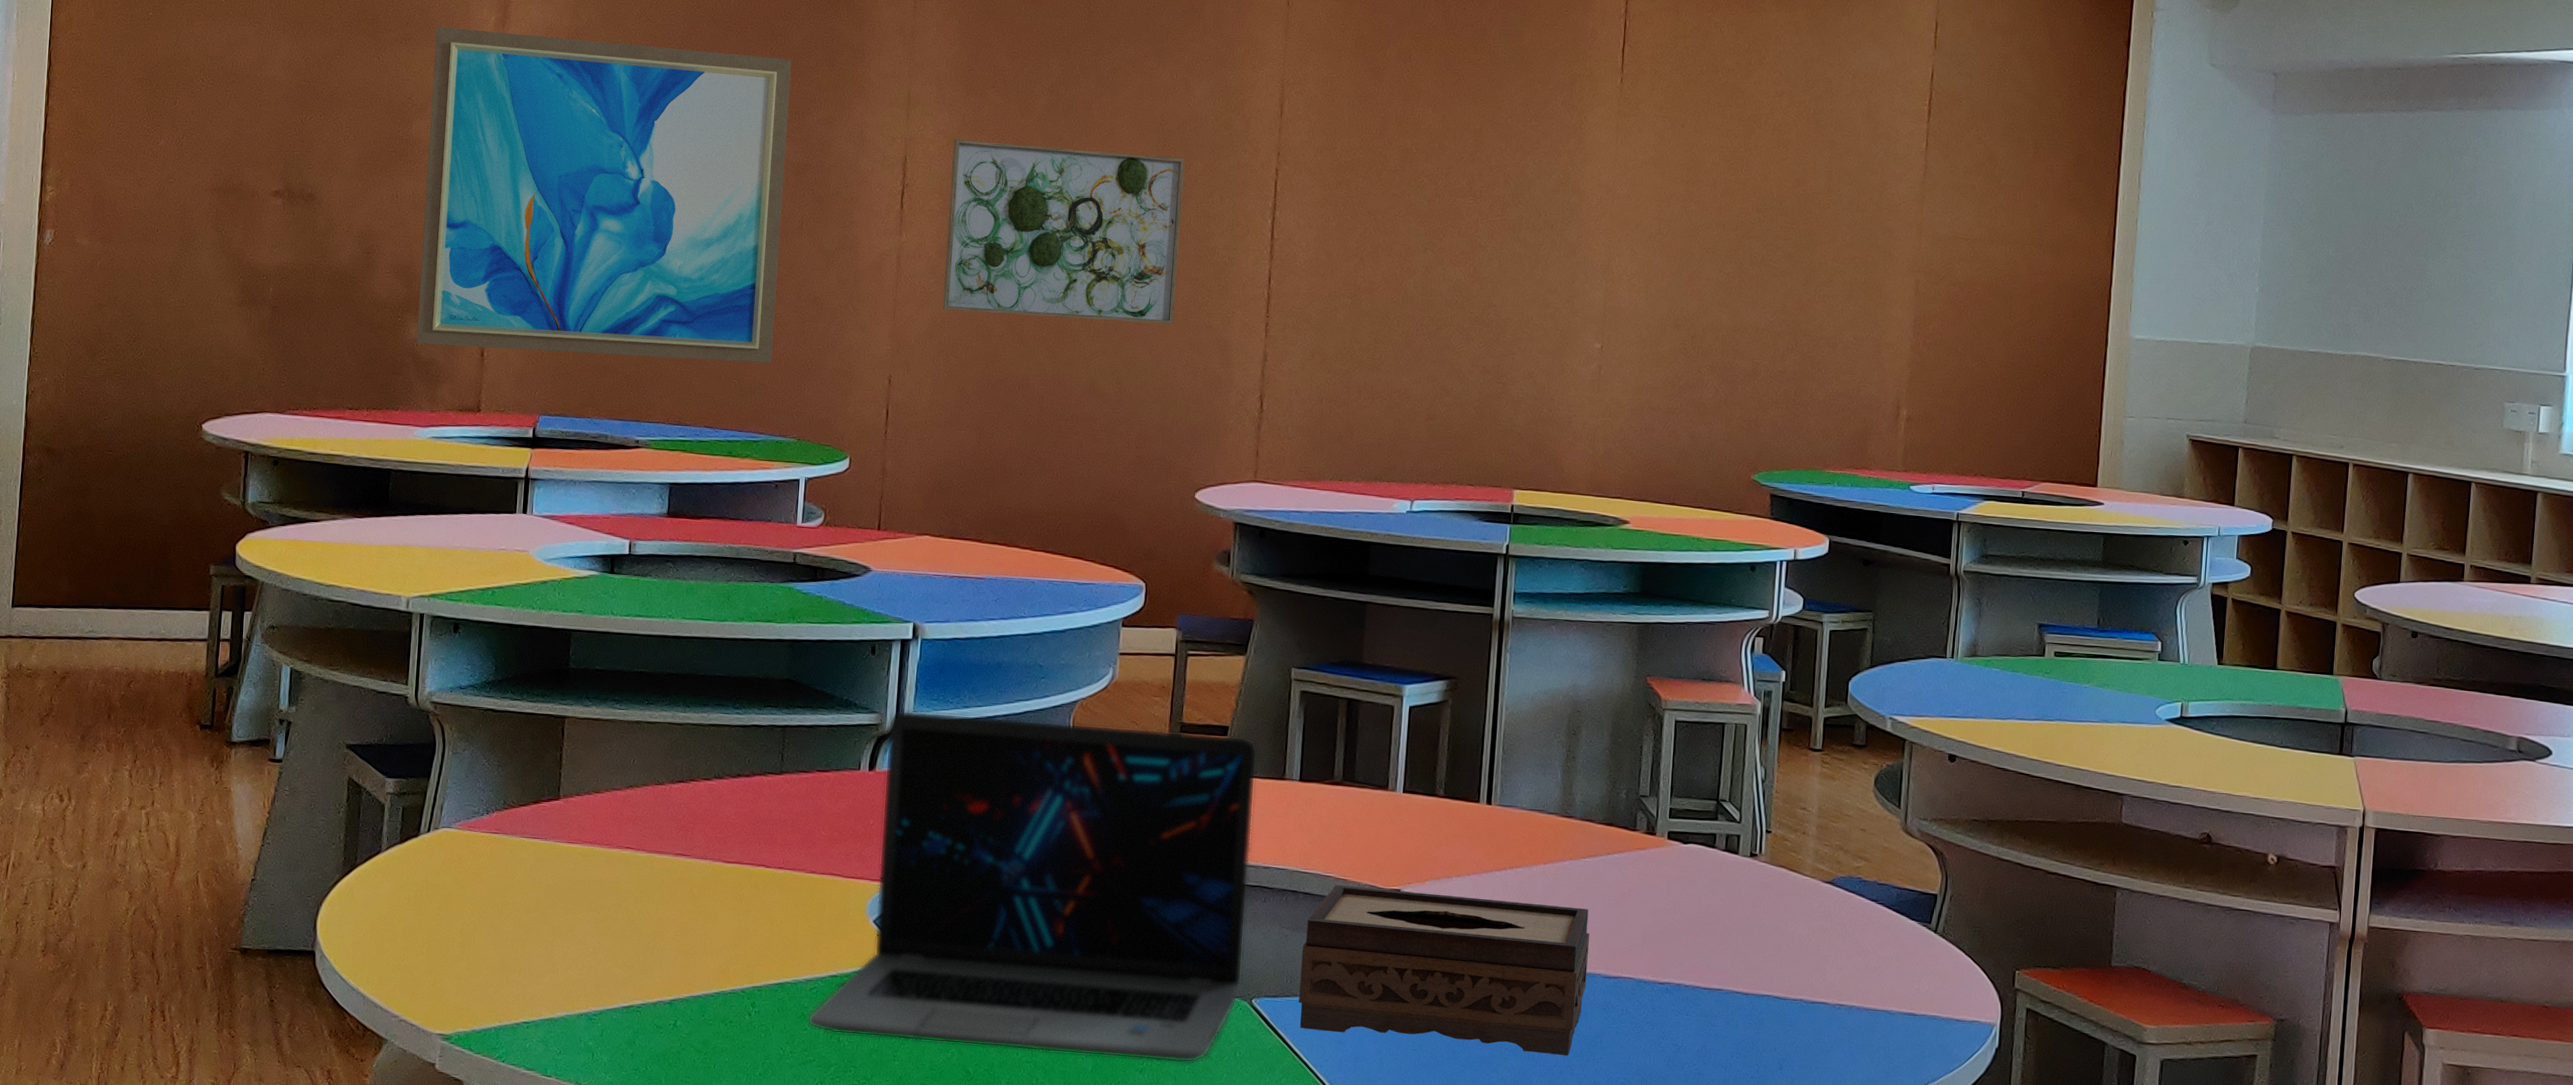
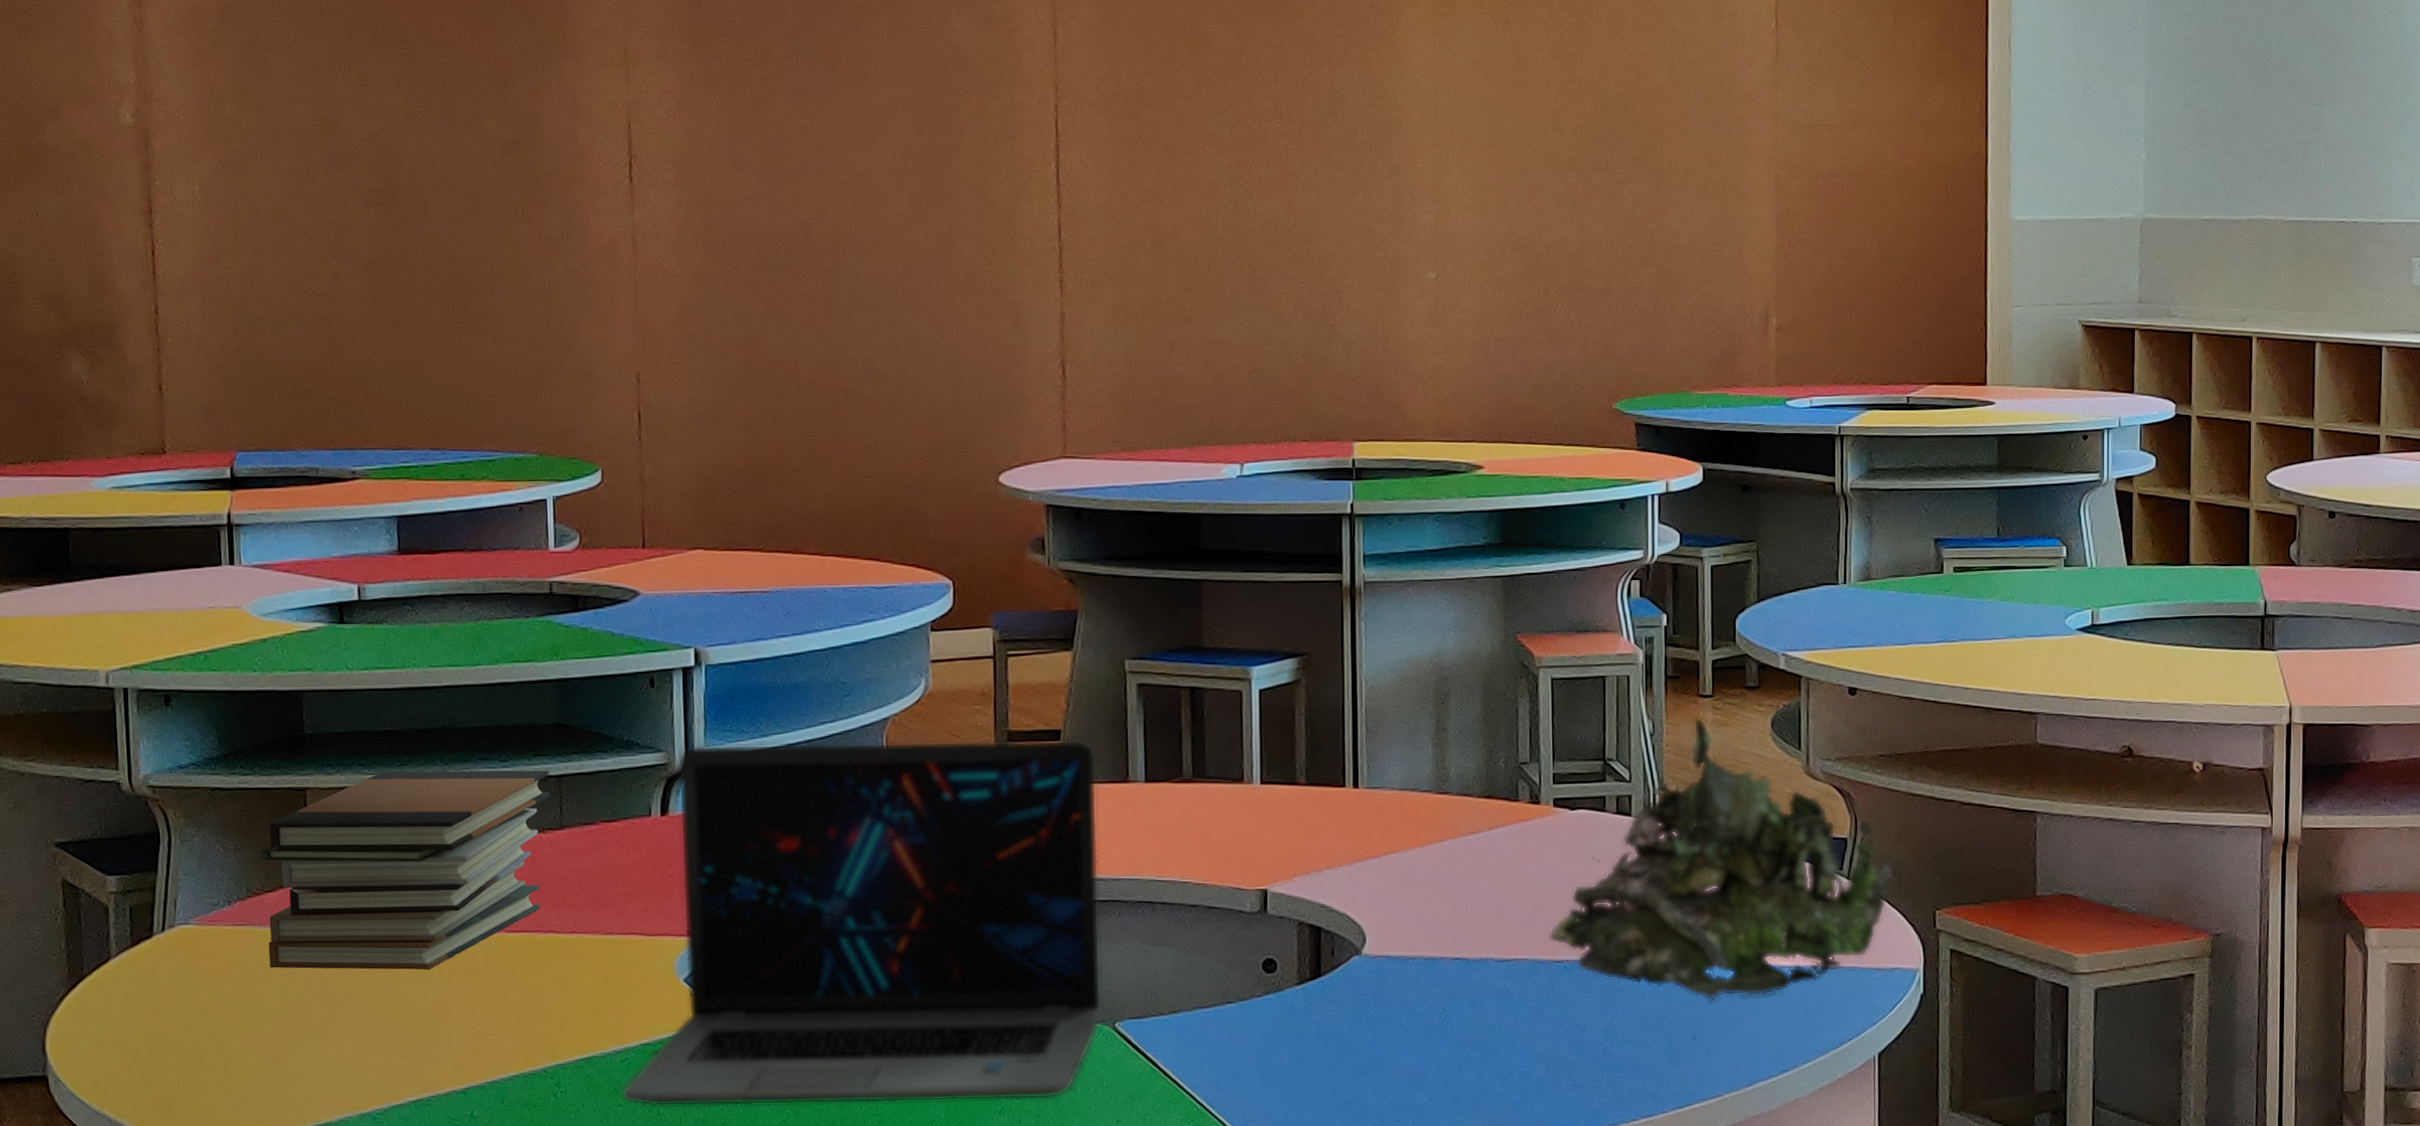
wall art: present [416,26,792,363] -> none [60,12,499,382]
book stack: none [515,707,776,889] -> present [261,770,550,970]
wall art: present [942,139,1185,325] -> none [683,99,956,294]
tissue box: present [1299,884,1589,1055] -> none [1165,889,1478,1049]
plant: none [1653,769,1980,1035] -> present [1548,717,1895,1000]

